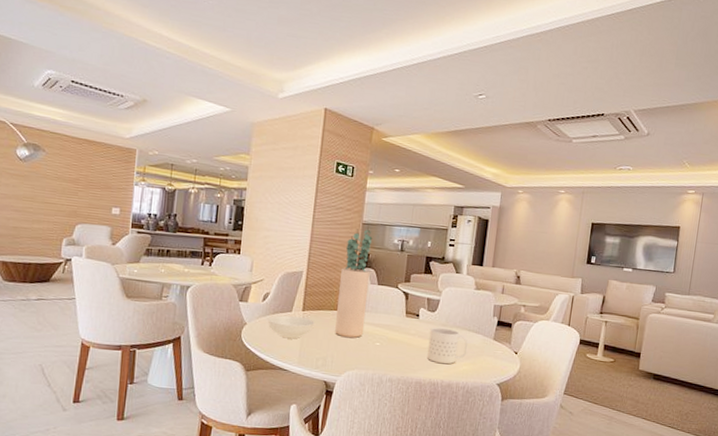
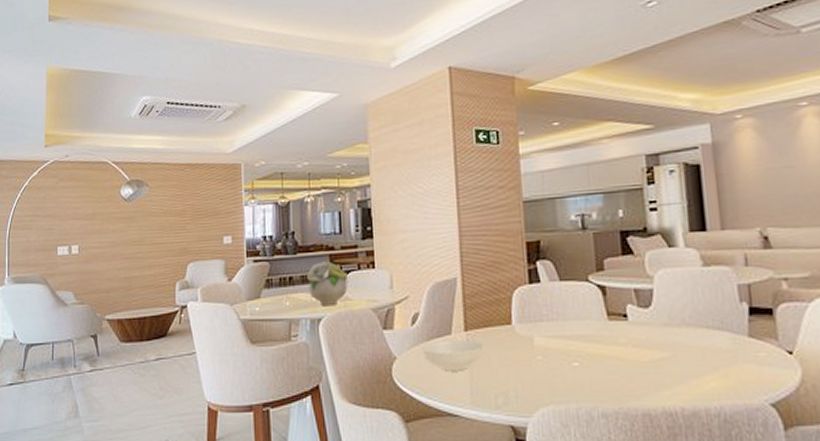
flower arrangement: none [182,242,218,277] -> present [307,261,349,305]
vase: present [335,225,373,338] -> none [506,202,553,361]
mug: present [426,327,468,365] -> none [647,328,712,383]

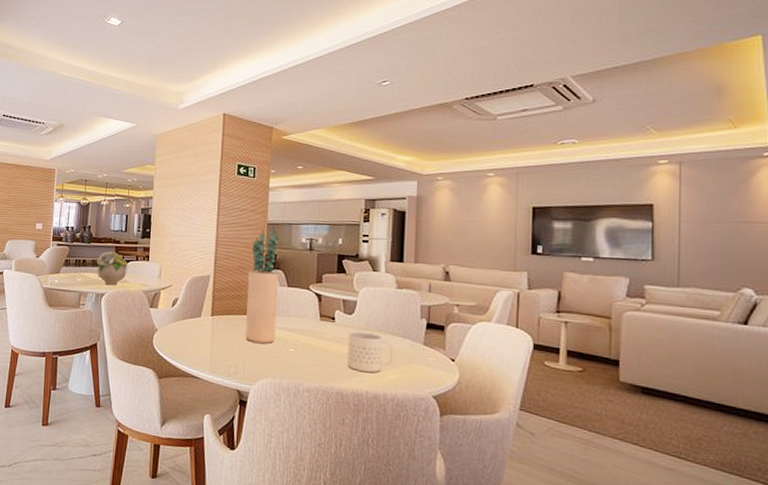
bowl: present [422,340,484,372] -> none [177,321,224,345]
vase: none [506,202,553,361] -> present [245,225,279,344]
mug: none [647,328,712,383] -> present [347,331,394,373]

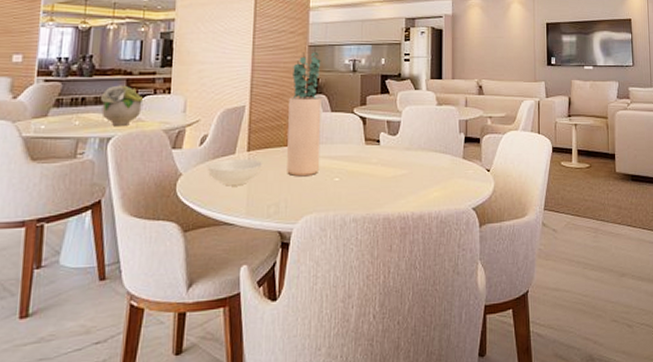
bowl: none [177,321,224,345] -> present [207,159,262,186]
mug: present [347,331,394,373] -> none [393,151,436,194]

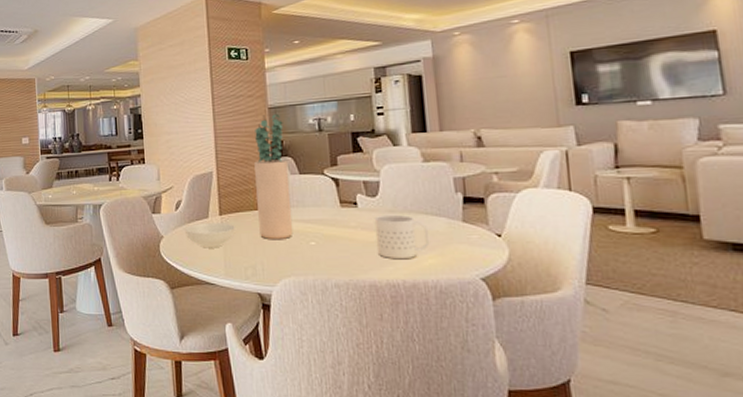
flower arrangement: present [101,85,144,125] -> none [90,158,124,194]
mug: none [393,151,436,194] -> present [374,214,430,260]

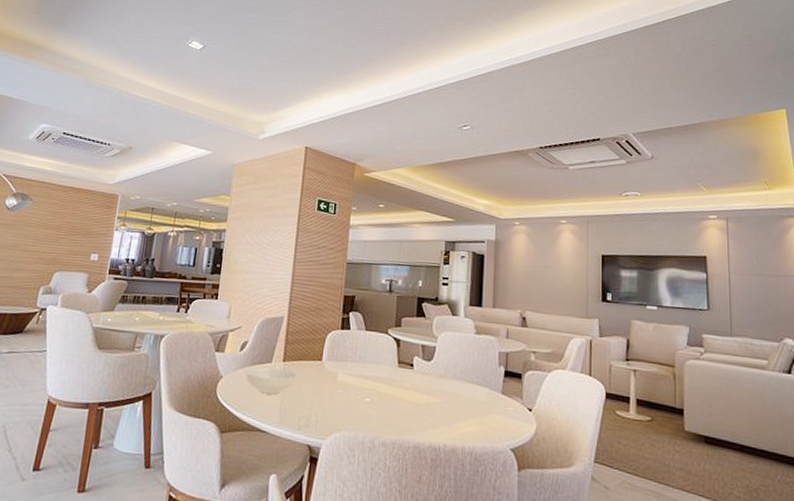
vase: present [254,108,294,240] -> none [319,264,358,393]
mug: present [374,214,430,260] -> none [424,379,472,425]

